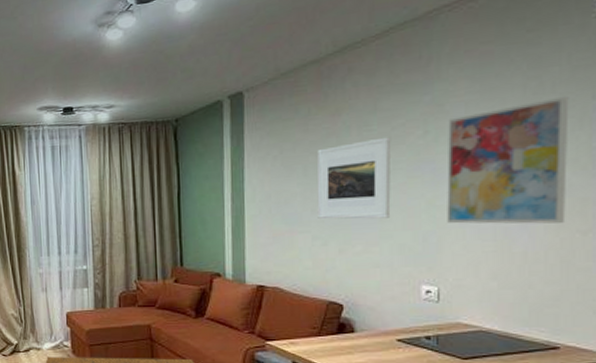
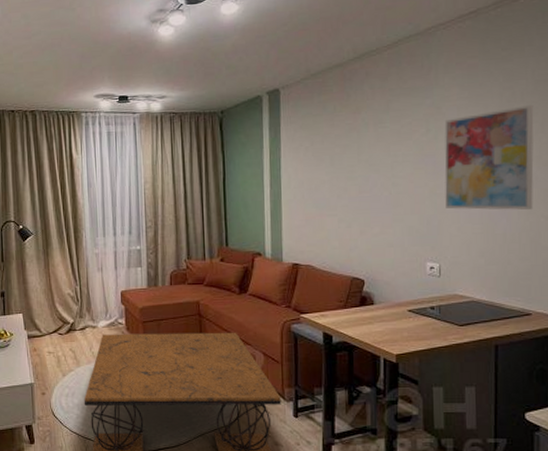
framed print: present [316,137,392,219] -> none [341,133,402,205]

